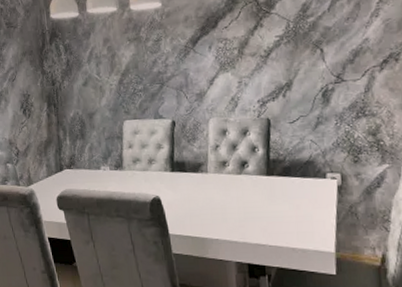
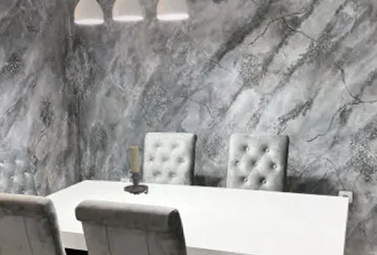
candle holder: none [104,133,130,182] -> present [123,145,150,195]

